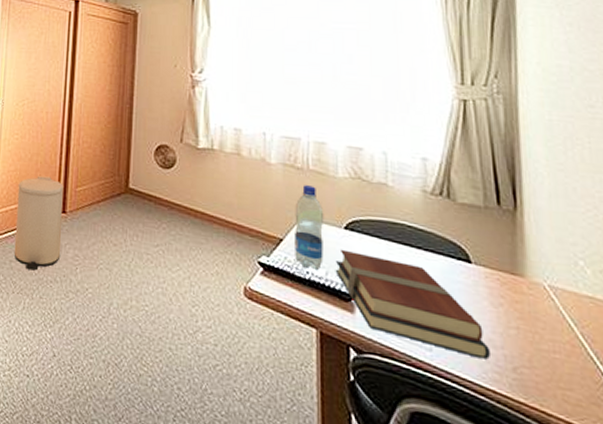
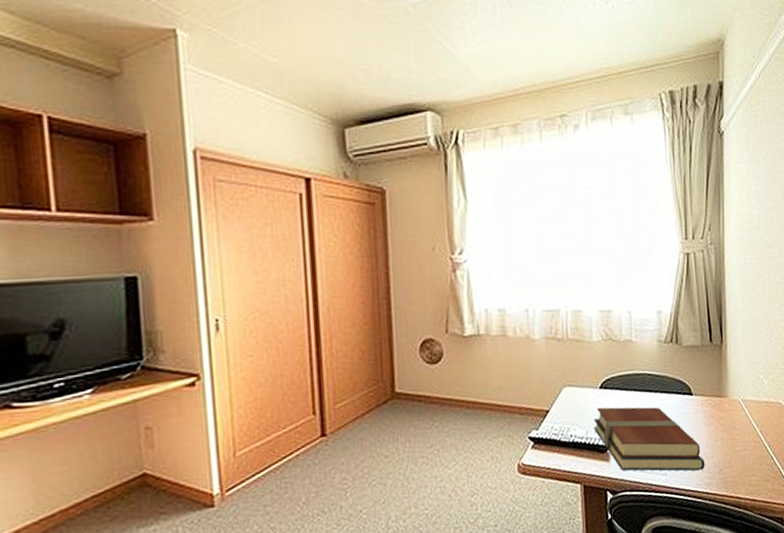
pedal bin: present [14,176,63,271] -> none [261,399,326,510]
bottle: present [293,185,324,271] -> none [558,354,584,432]

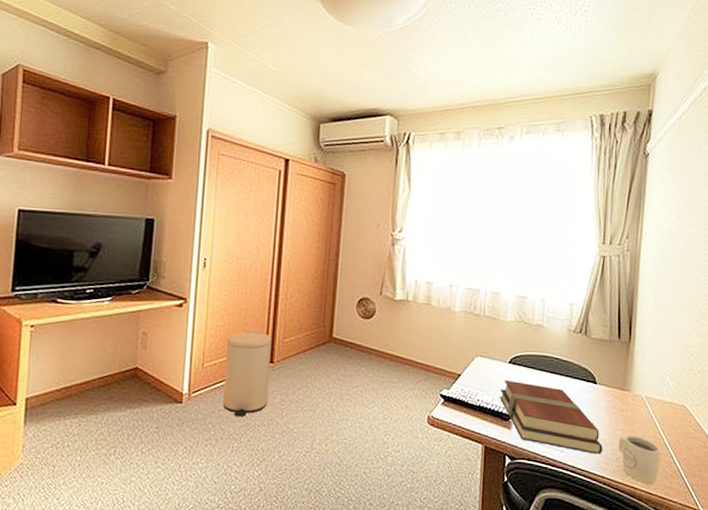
pedal bin: none [261,399,326,510] -> present [222,329,271,417]
mug: none [719,443,762,491] -> present [618,435,661,485]

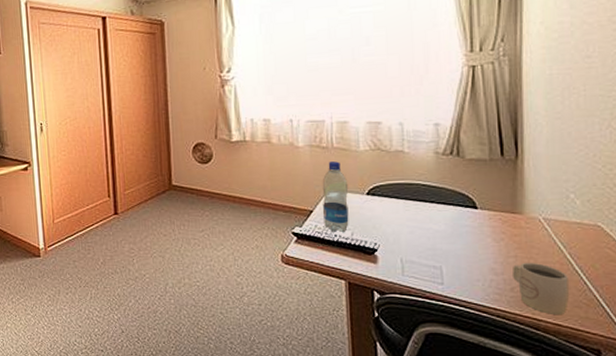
pedal bin: present [222,329,271,417] -> none [71,185,118,266]
bottle: none [468,329,494,398] -> present [322,161,349,233]
books: present [499,379,603,454] -> none [359,212,492,285]

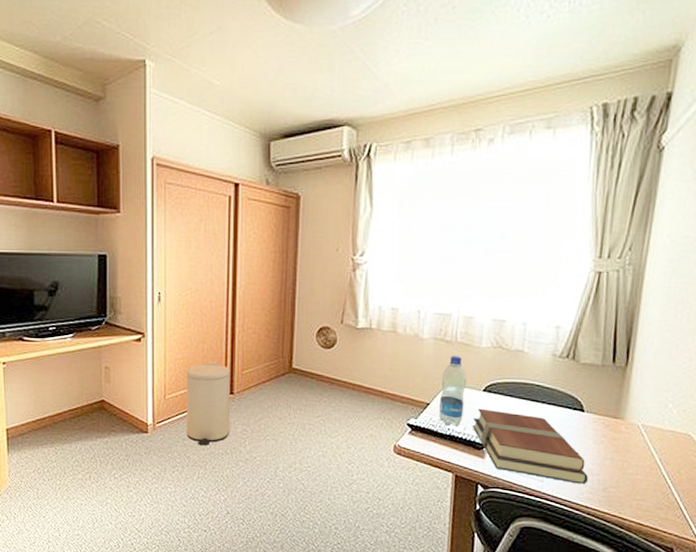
pedal bin: none [71,185,118,266] -> present [186,362,230,446]
books: none [359,212,492,285] -> present [472,408,588,484]
mug: present [511,262,570,316] -> none [606,465,656,516]

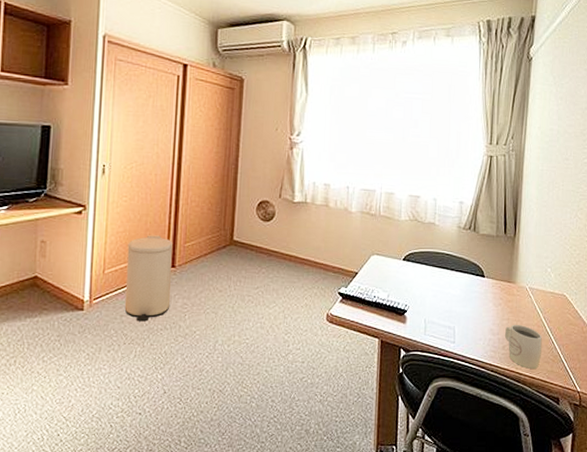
bottle: present [438,356,467,427] -> none [365,228,389,295]
books: present [472,408,588,484] -> none [394,276,490,343]
mug: none [606,465,656,516] -> present [504,324,543,370]

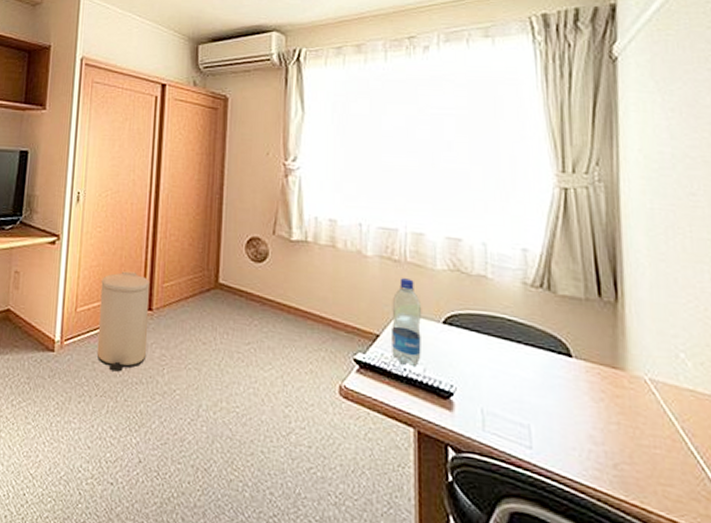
bottle: none [365,228,389,295] -> present [390,278,422,368]
mug: present [504,324,543,370] -> none [614,432,686,509]

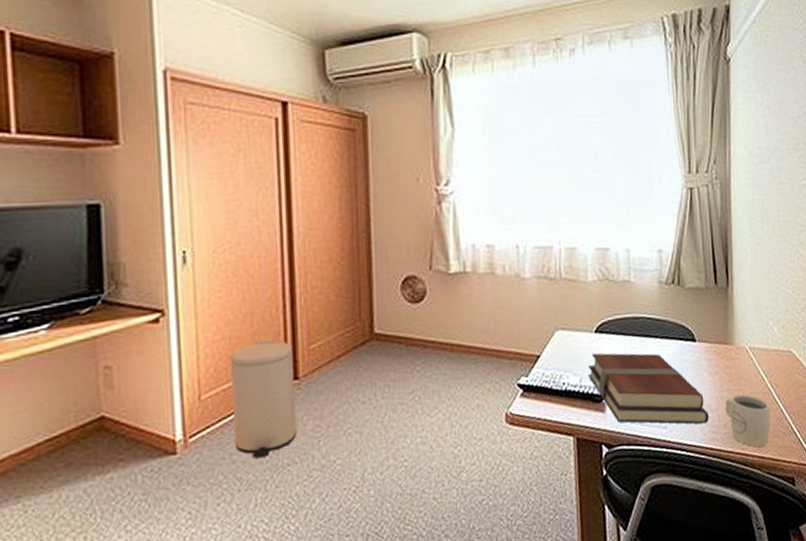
bottle: present [390,278,422,368] -> none [550,295,578,380]
books: none [433,344,590,457] -> present [588,353,709,425]
mug: none [614,432,686,509] -> present [725,394,771,448]

